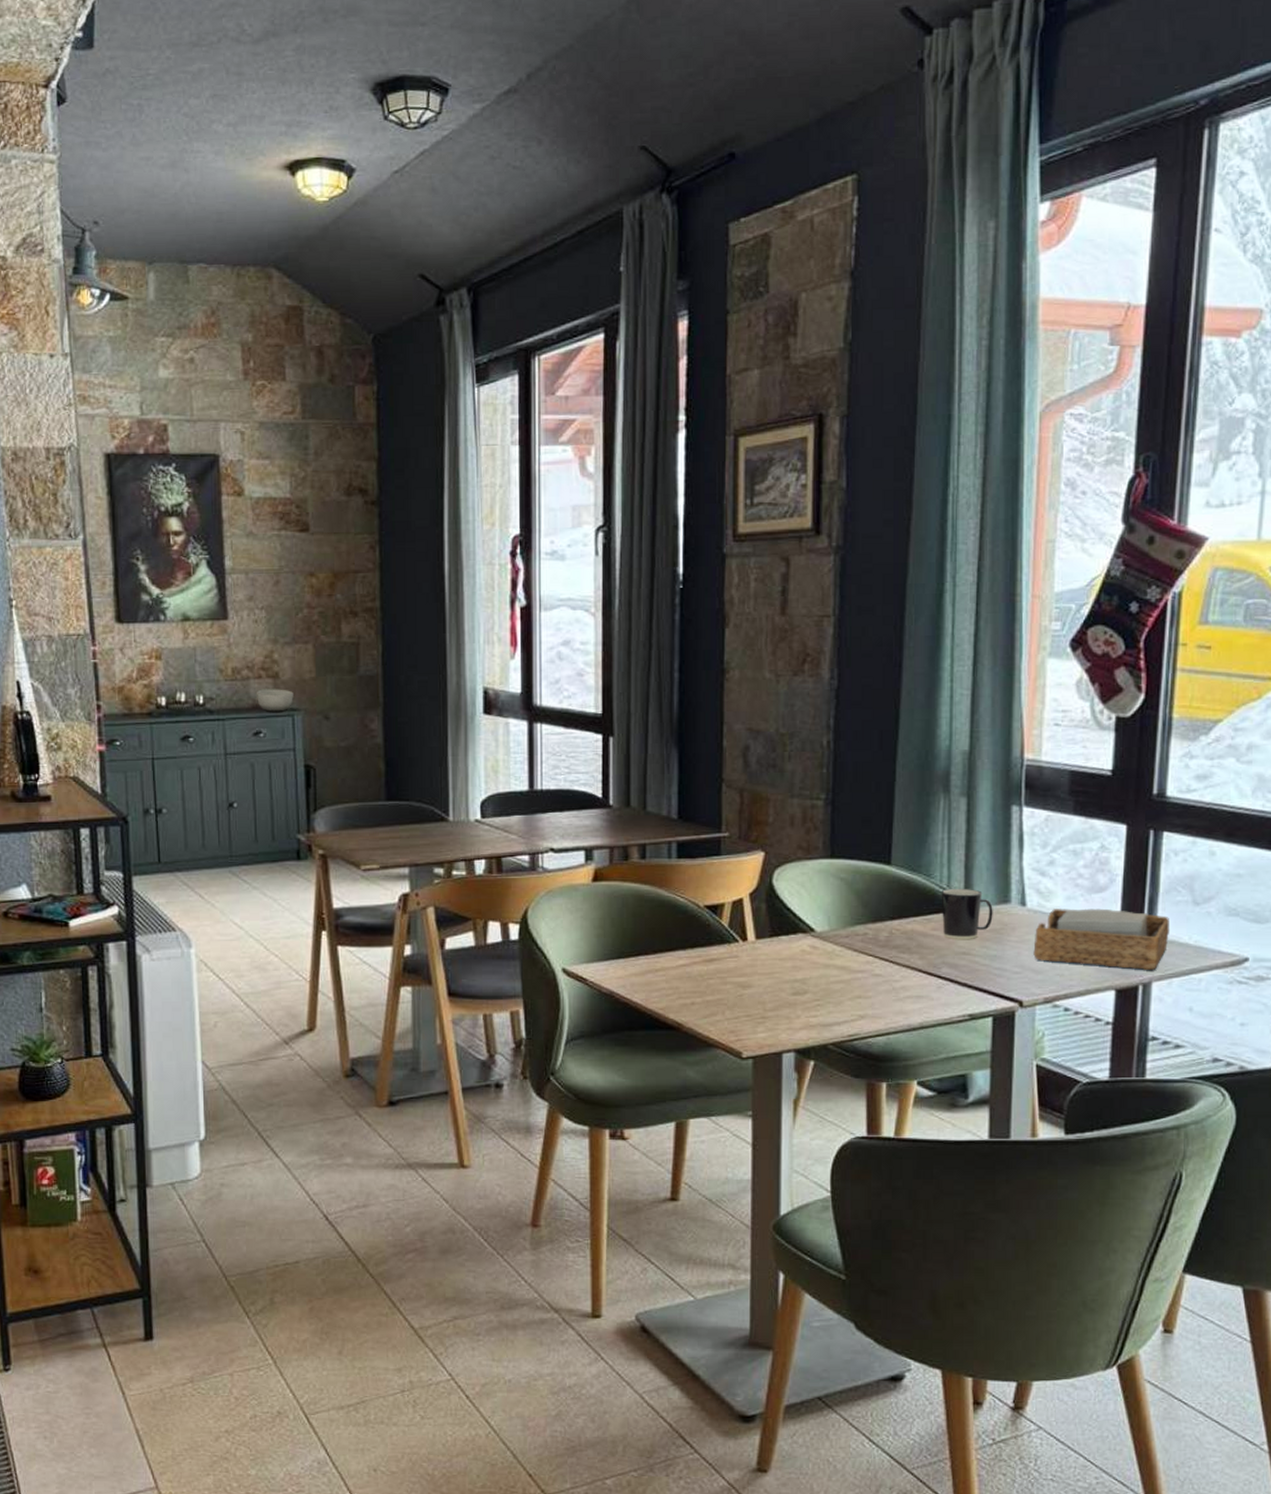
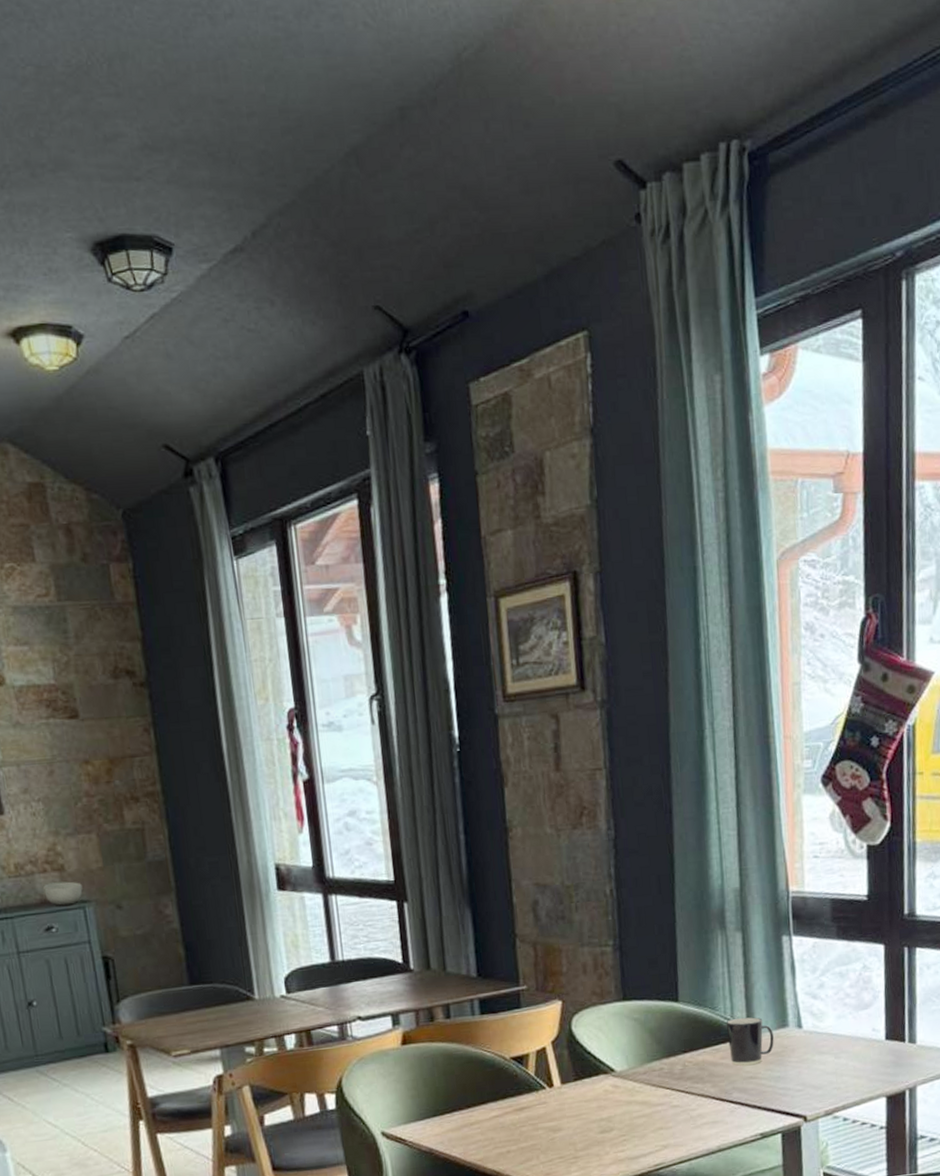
napkin holder: present [1033,908,1170,971] -> none [812,1023,929,1077]

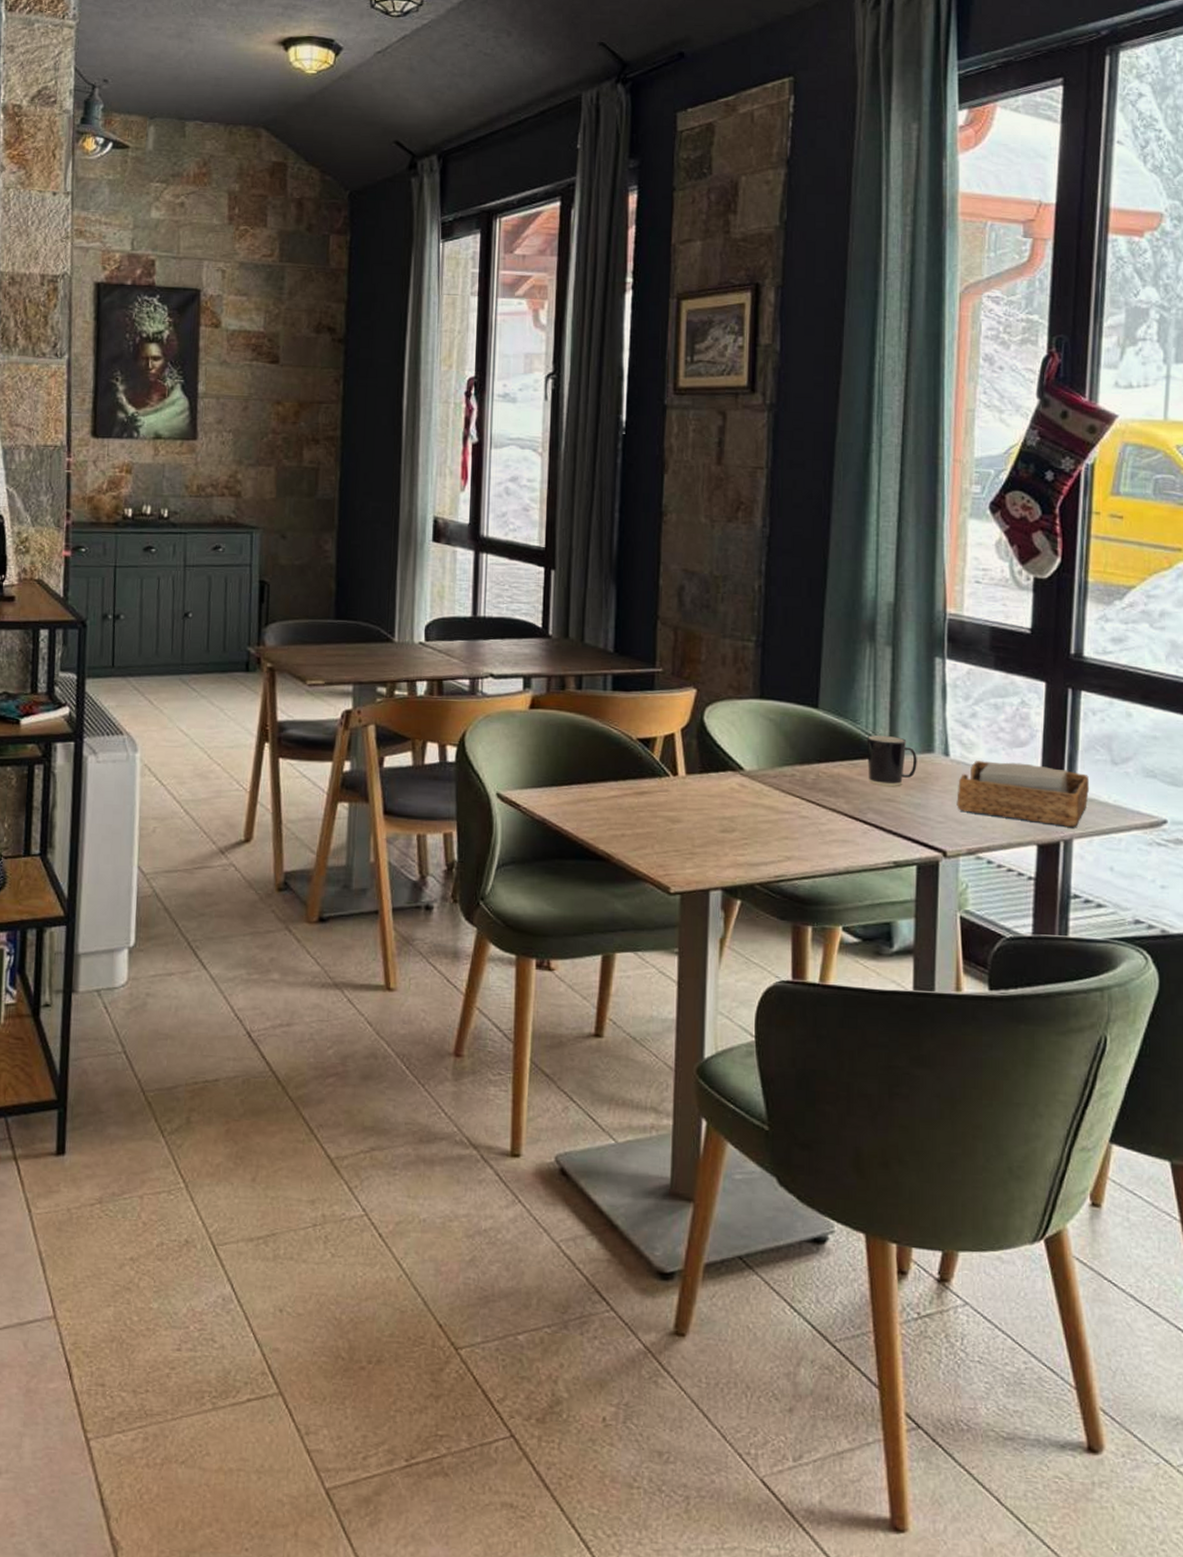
bowl: present [42,881,83,907] -> none [218,506,255,530]
napkin holder: none [812,1023,929,1077] -> present [957,761,1090,828]

